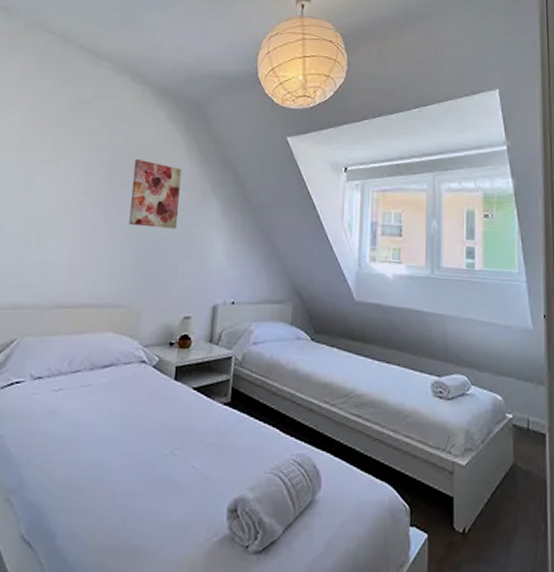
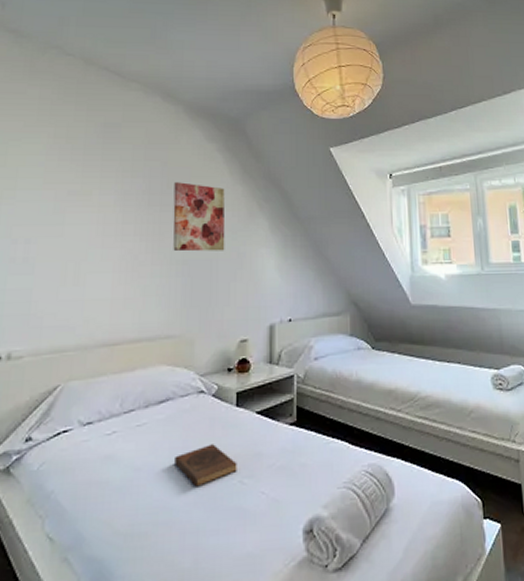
book: none [113,413,171,452] -> present [175,444,237,487]

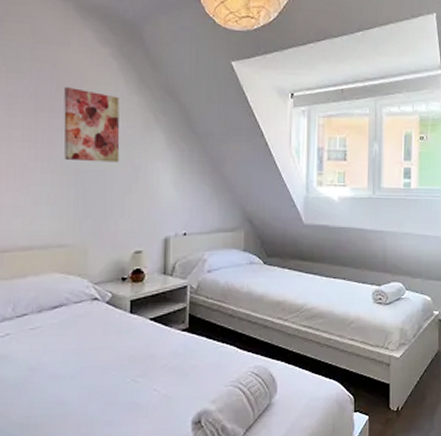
book: present [175,444,237,487] -> none [69,347,131,385]

